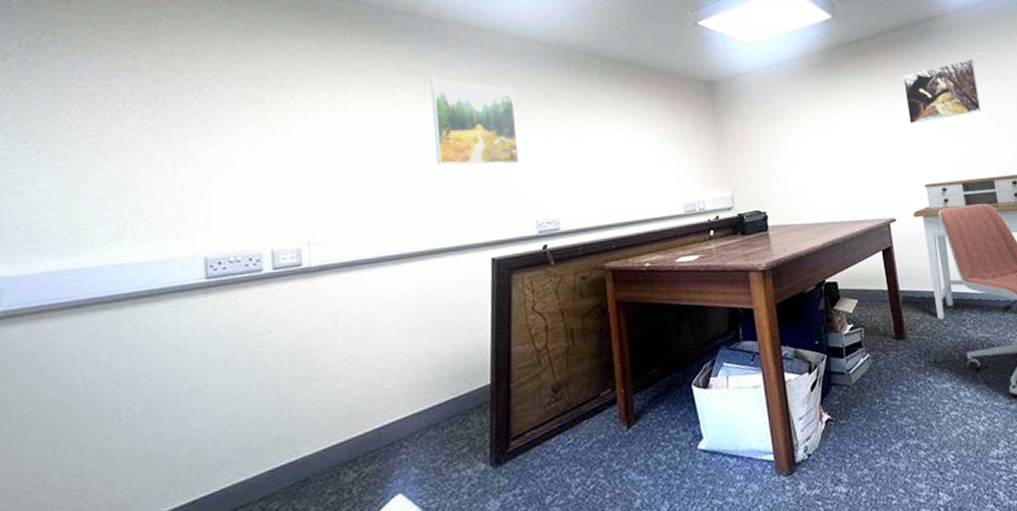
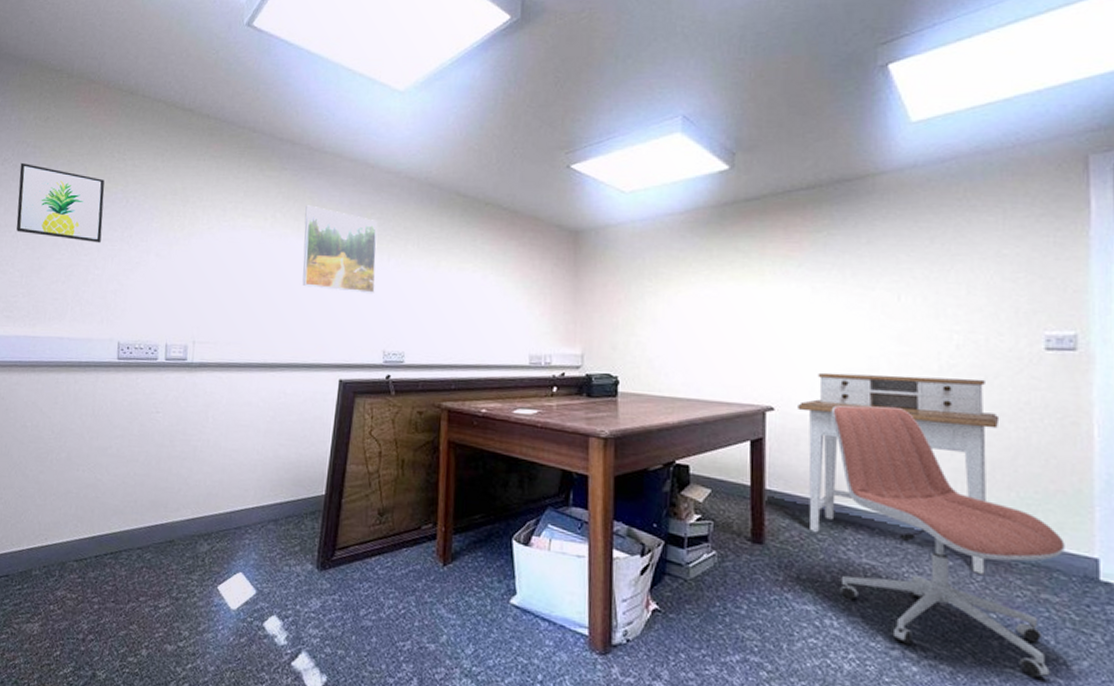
wall art: none [32,55,167,145] -> present [16,162,105,243]
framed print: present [903,58,982,125] -> none [810,229,915,302]

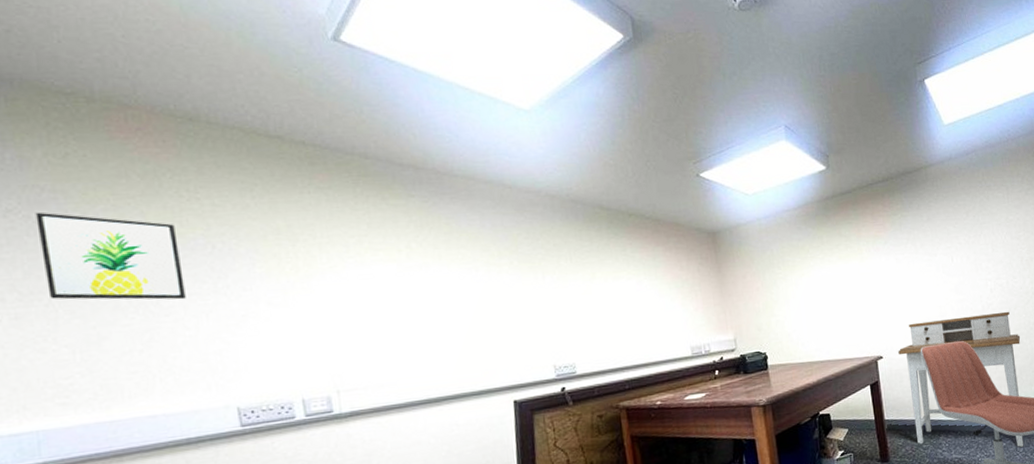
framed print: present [302,205,378,293] -> none [444,231,535,315]

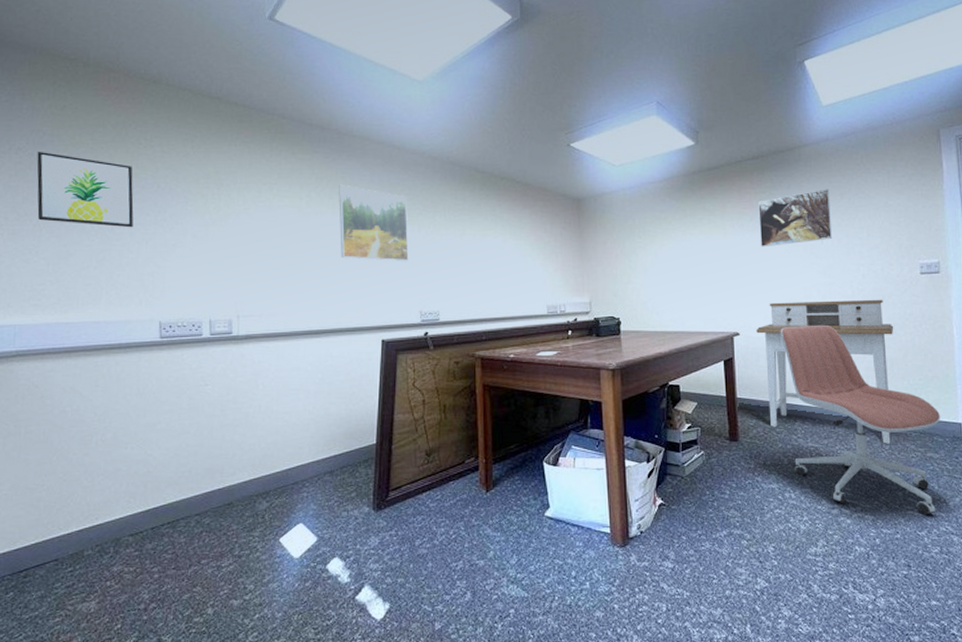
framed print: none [444,231,535,315] -> present [339,184,409,261]
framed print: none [891,207,962,270] -> present [758,188,833,248]

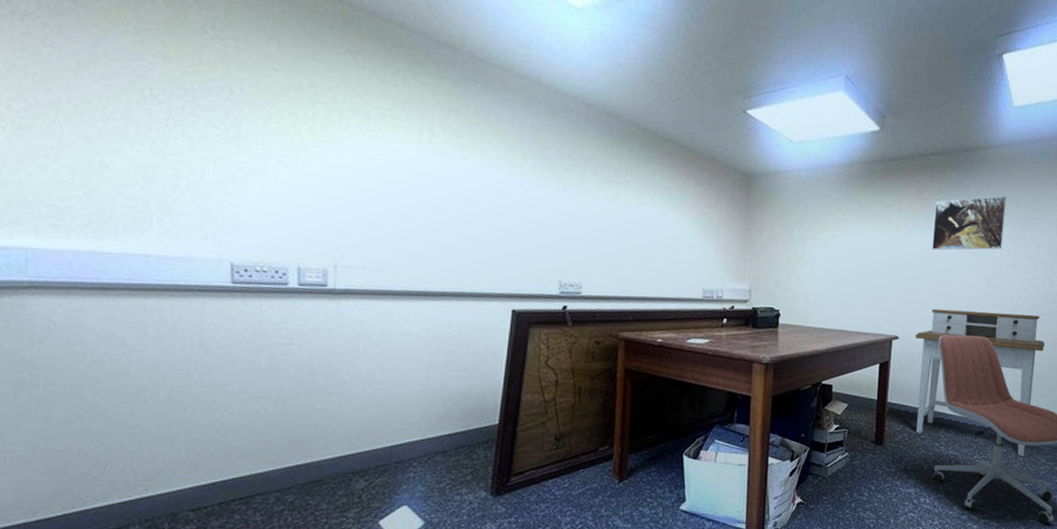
wall art: present [37,151,134,228] -> none [53,21,196,142]
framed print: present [339,184,409,261] -> none [468,121,553,223]

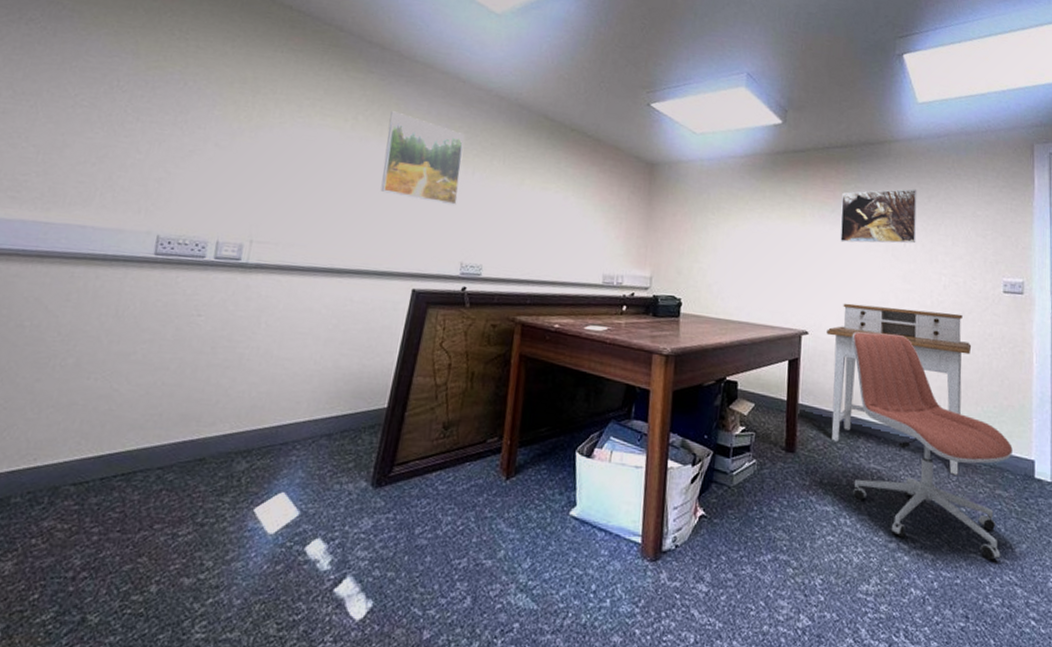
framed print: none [468,121,553,223] -> present [380,111,464,205]

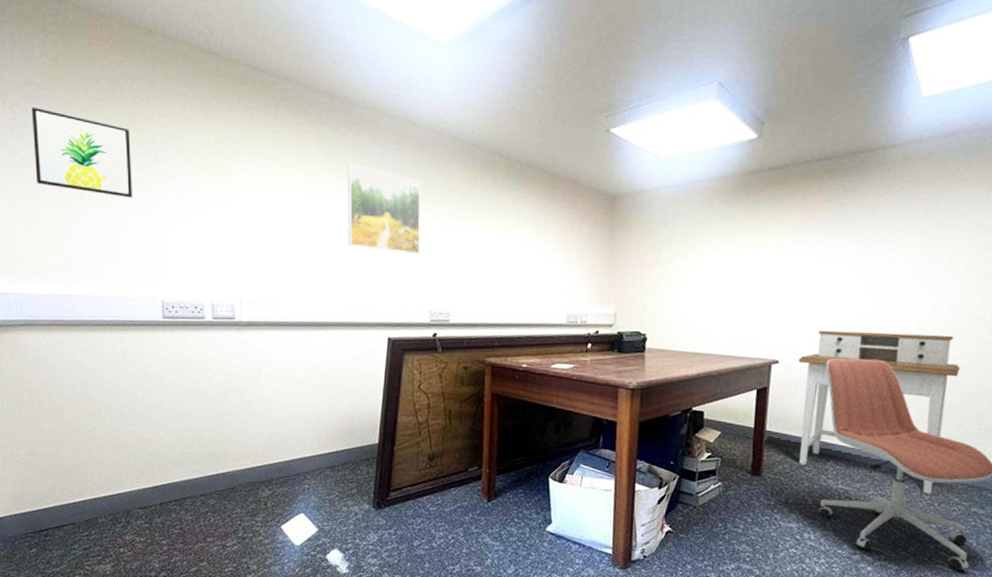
wall art: none [37,25,160,126] -> present [31,106,132,199]
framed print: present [840,189,917,244] -> none [819,200,913,266]

